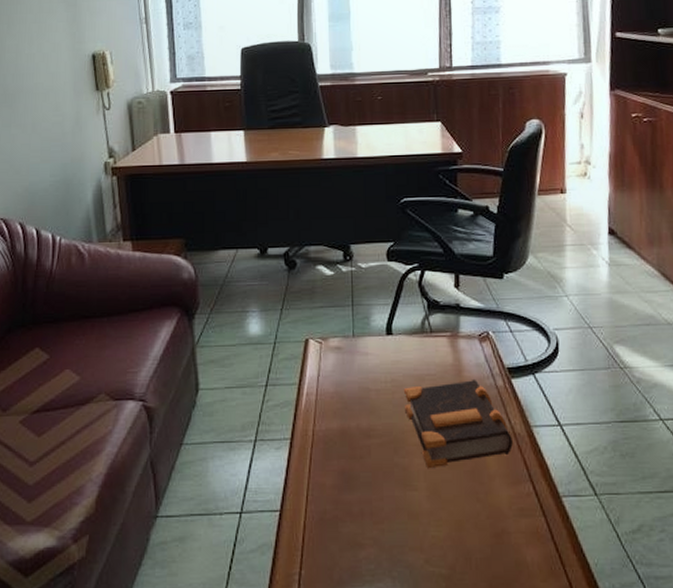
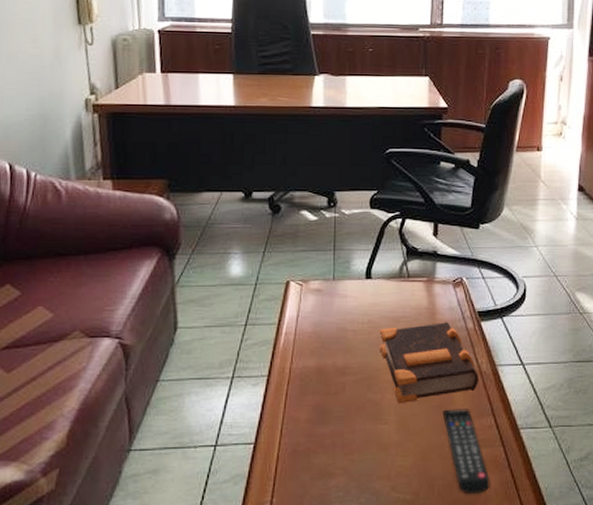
remote control: none [475,474,533,568] -> present [442,409,490,493]

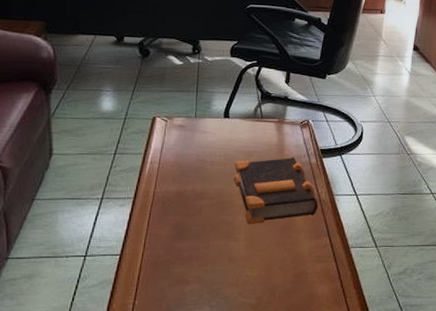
remote control: present [442,409,490,493] -> none [285,230,323,299]

